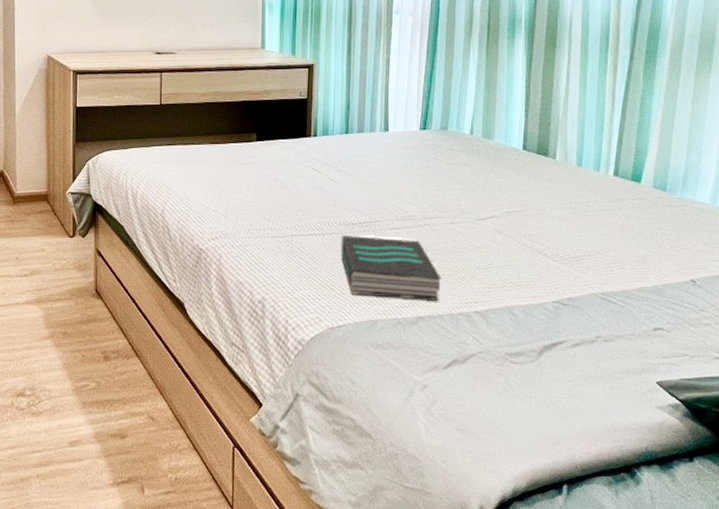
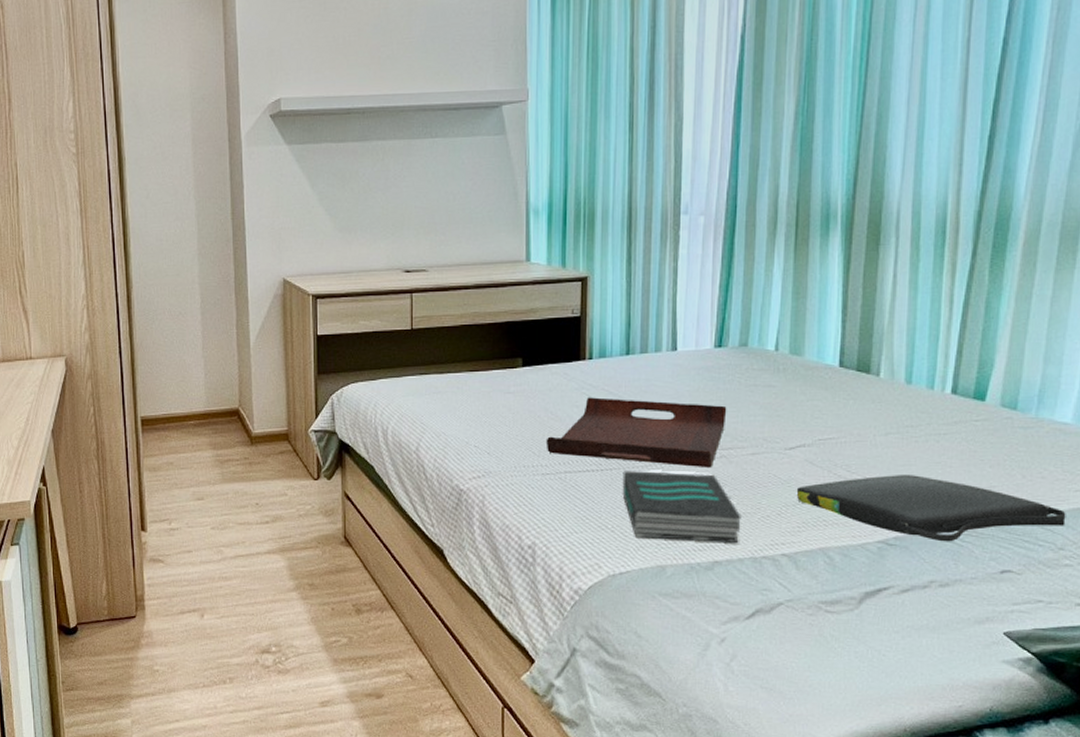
serving tray: none [275,170,430,235] -> present [546,397,727,468]
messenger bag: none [487,244,706,303] -> present [796,475,1066,542]

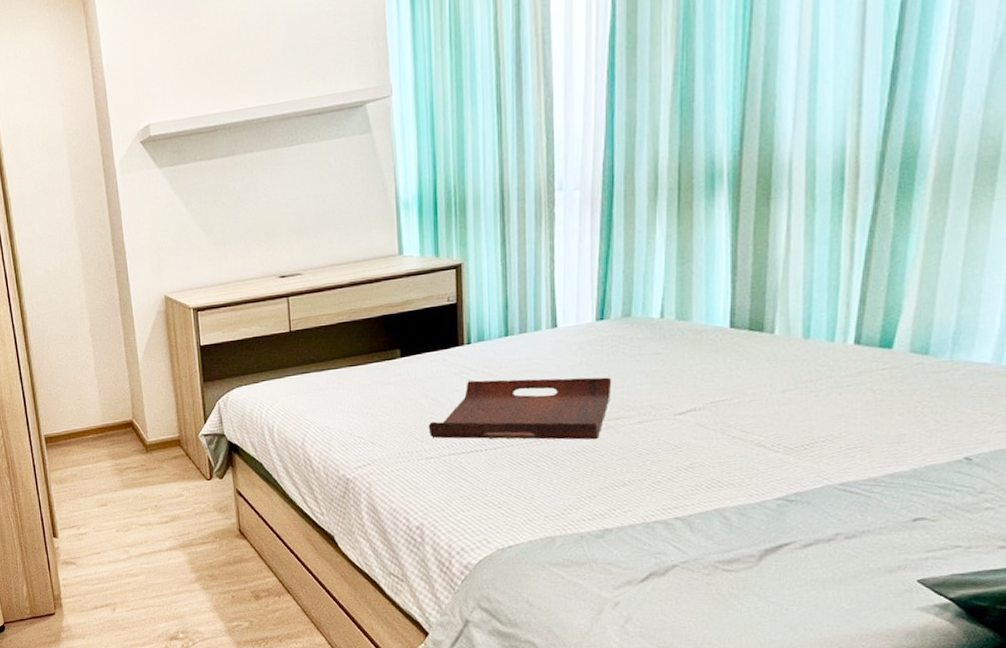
book: present [622,471,741,542] -> none [507,445,631,512]
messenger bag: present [796,475,1066,542] -> none [688,429,987,495]

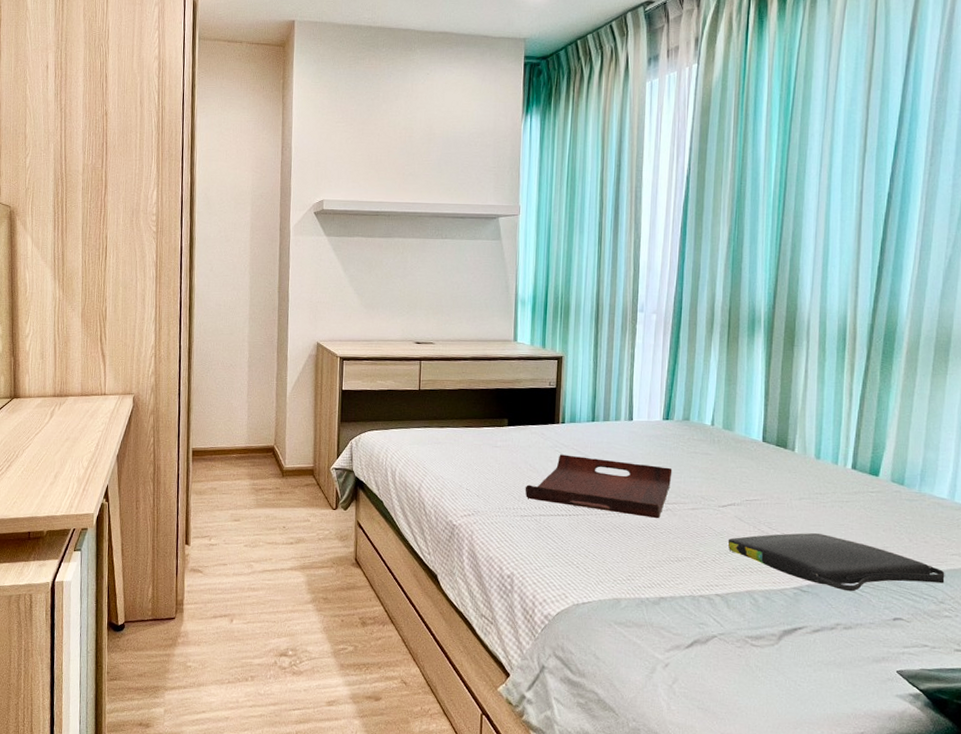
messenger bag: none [688,429,987,495] -> present [727,533,945,592]

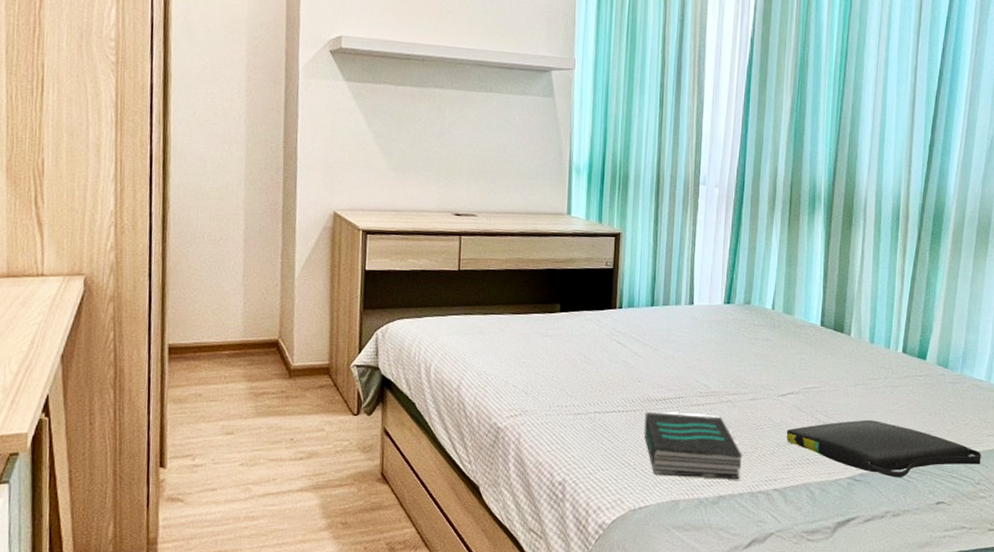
serving tray: present [525,454,673,519] -> none [578,343,733,412]
book: none [586,517,683,582] -> present [644,412,742,479]

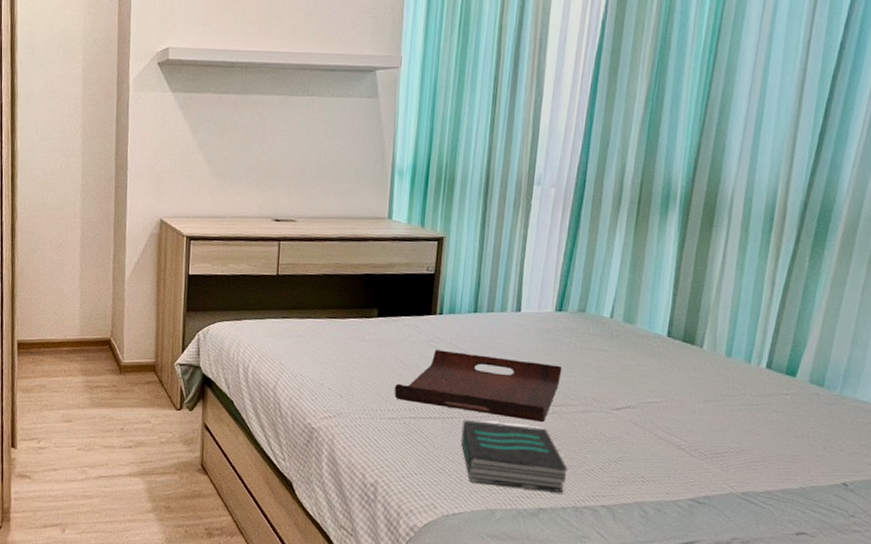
serving tray: none [578,343,733,412] -> present [394,350,563,423]
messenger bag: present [786,420,981,478] -> none [619,439,860,504]

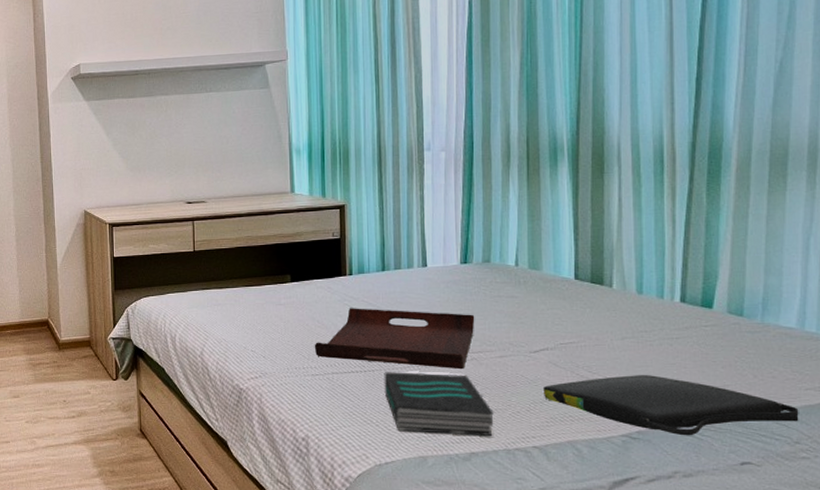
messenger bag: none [619,439,860,504] -> present [542,375,799,436]

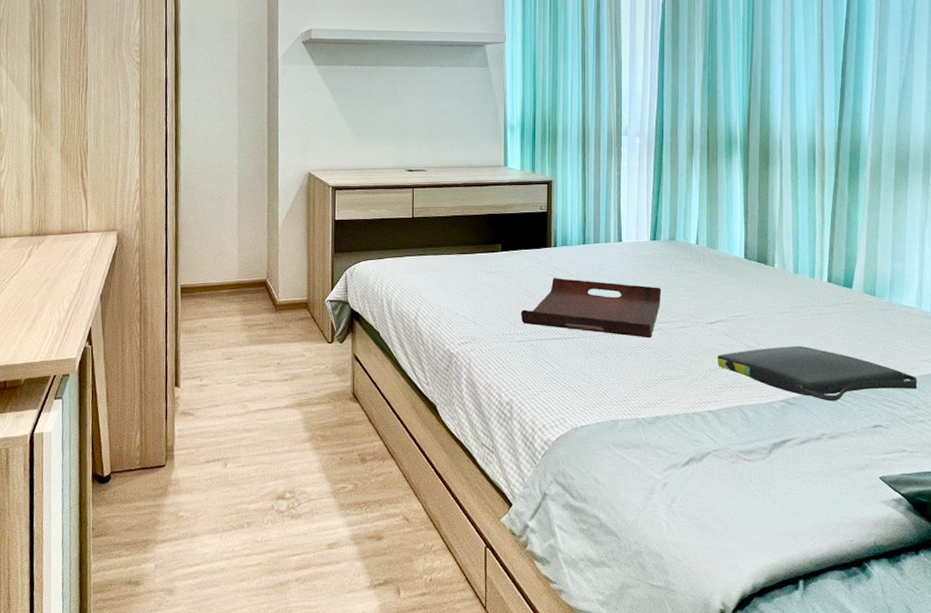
book: present [384,372,494,436] -> none [582,339,676,401]

